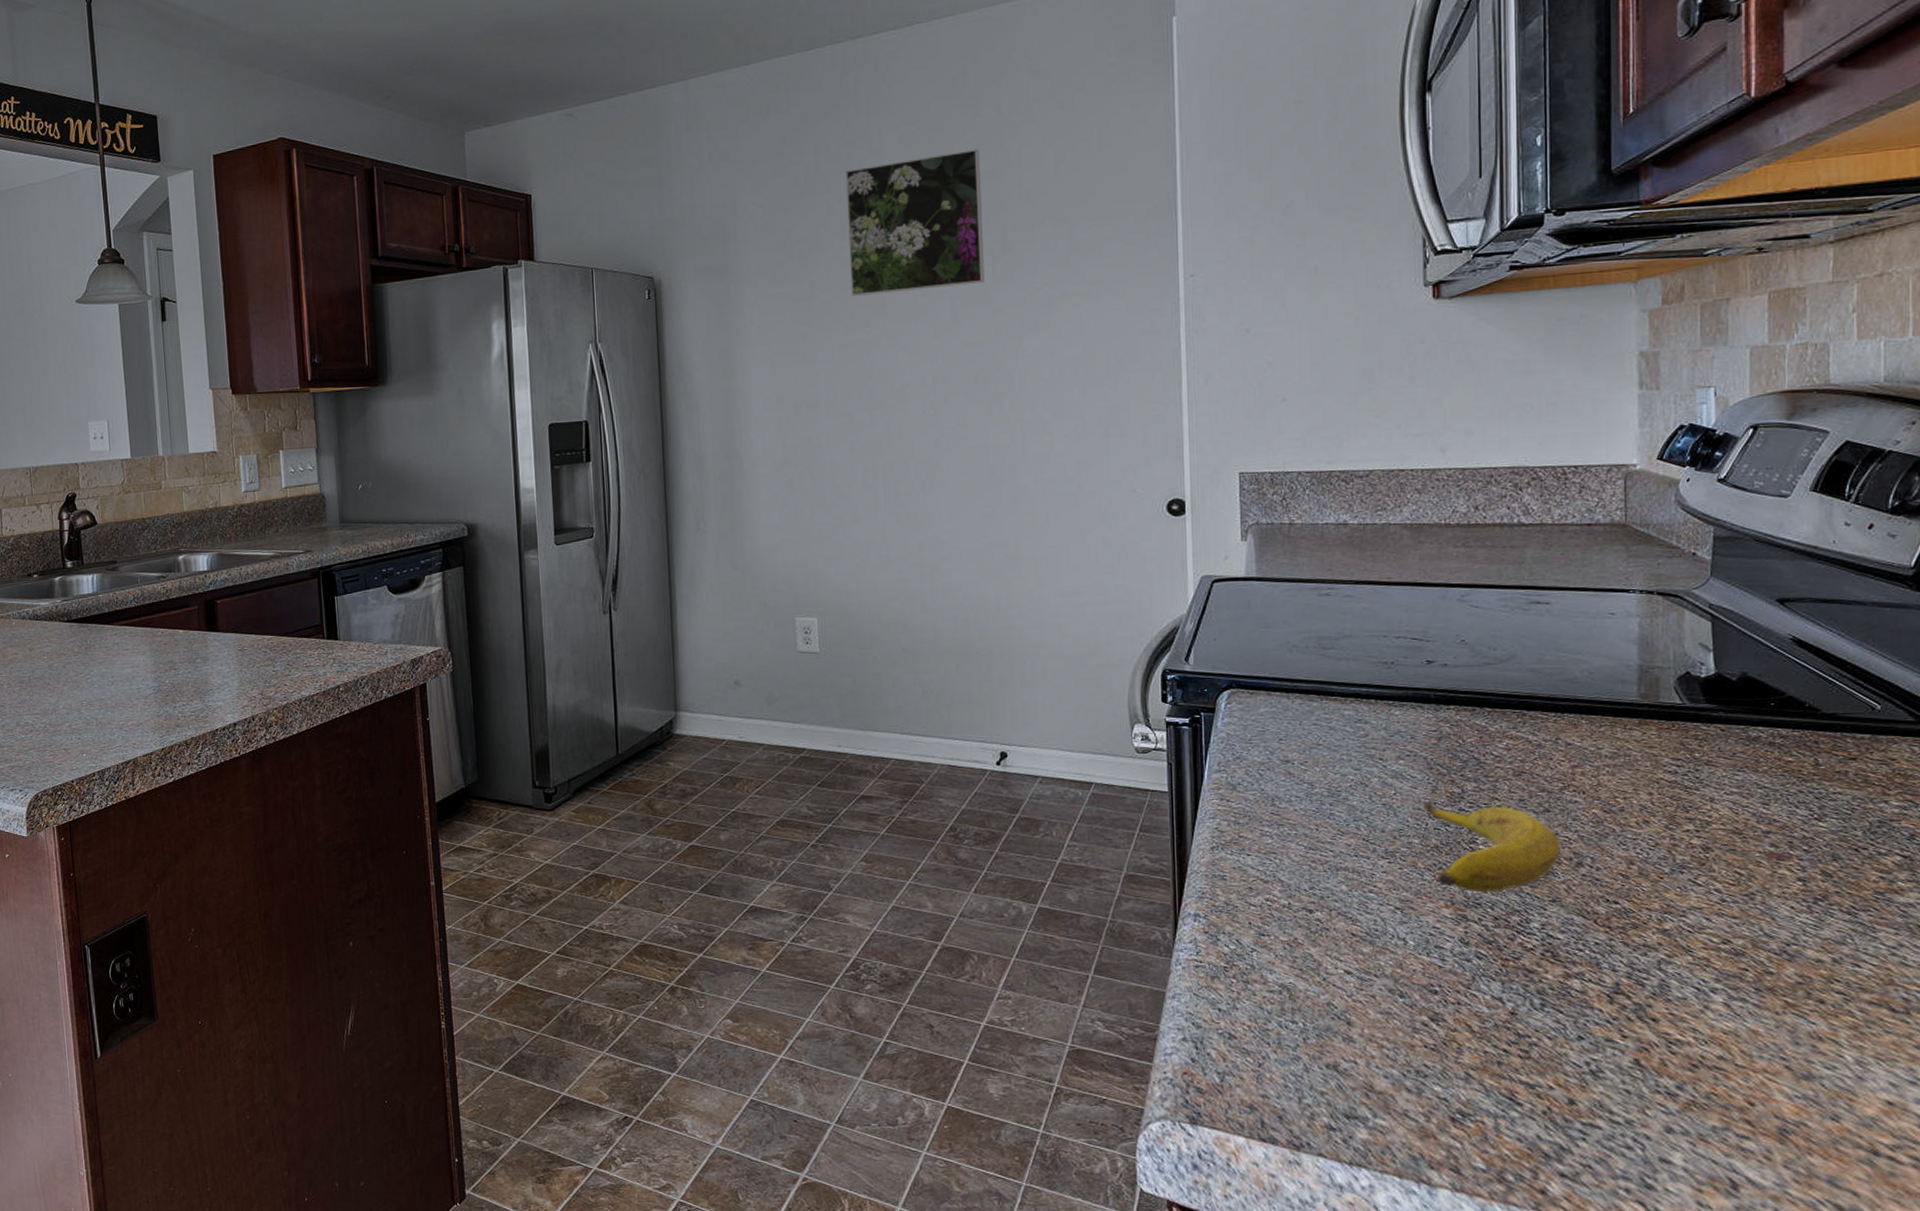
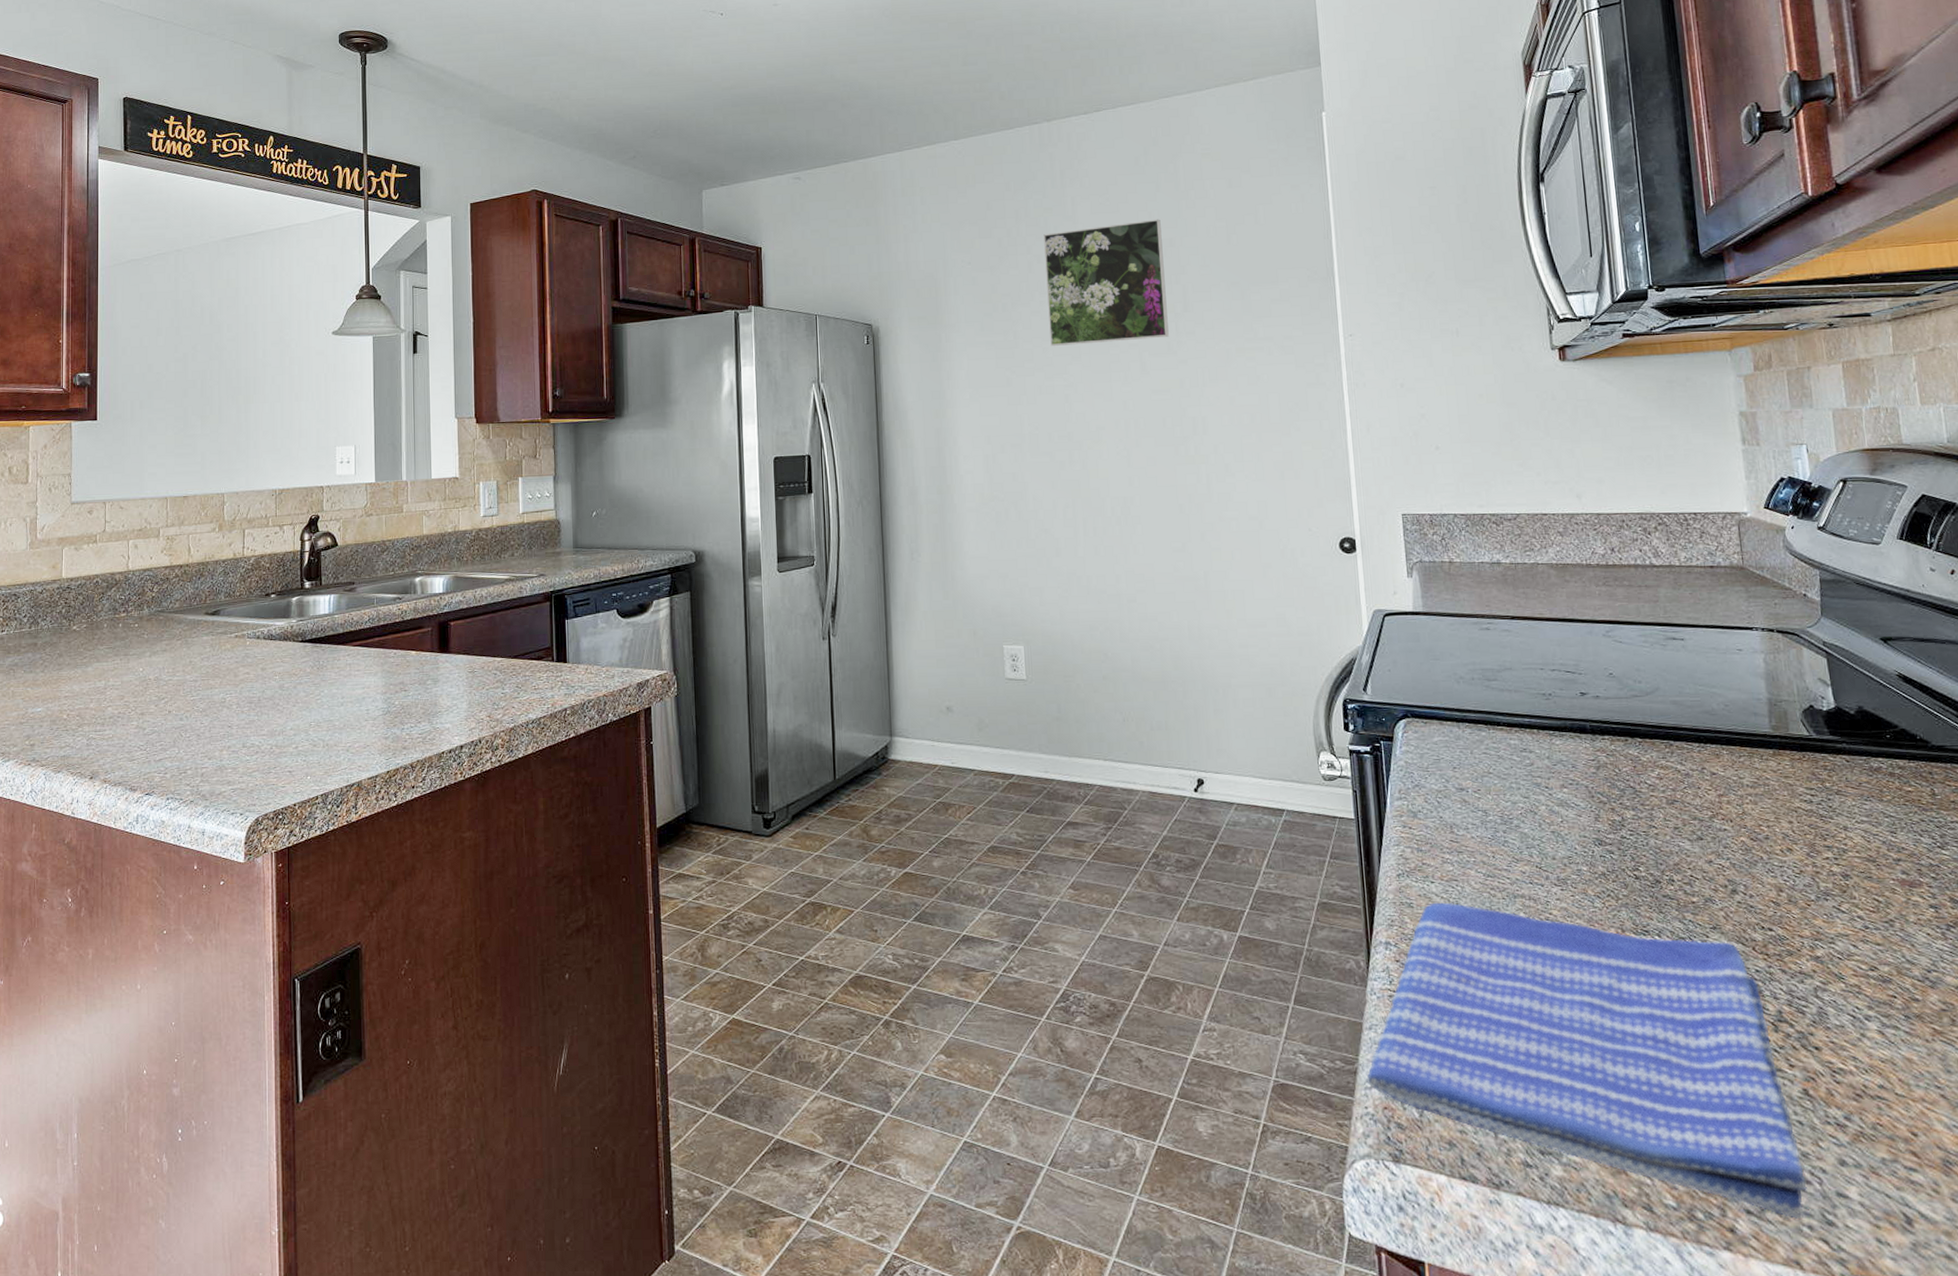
dish towel: none [1166,875,1628,1183] -> present [1366,902,1807,1220]
banana: present [1422,793,1562,892] -> none [1587,821,1717,920]

